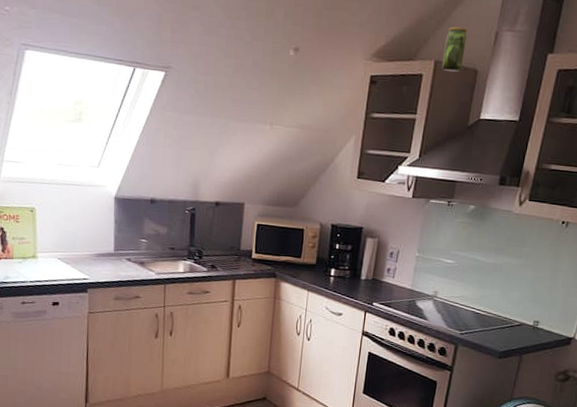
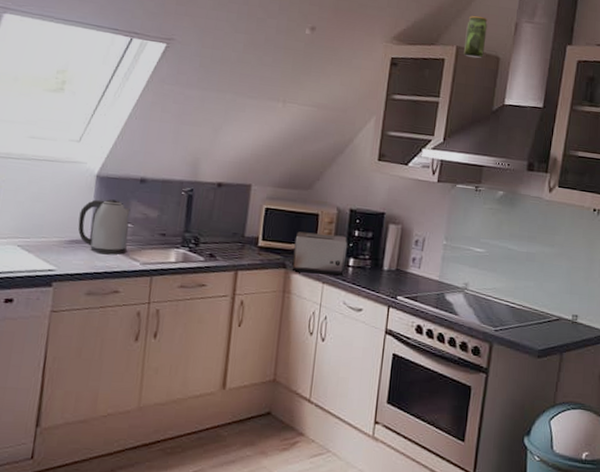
kettle: none [103,218,144,266] -> present [77,199,131,255]
toaster: none [280,245,332,285] -> present [291,231,350,276]

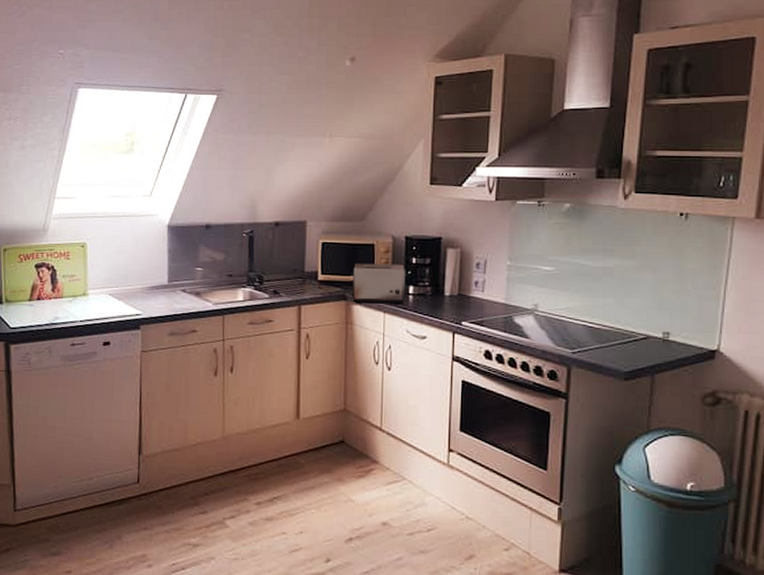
kettle: present [77,199,131,255] -> none [156,246,200,298]
jar: present [463,15,488,58] -> none [513,18,538,64]

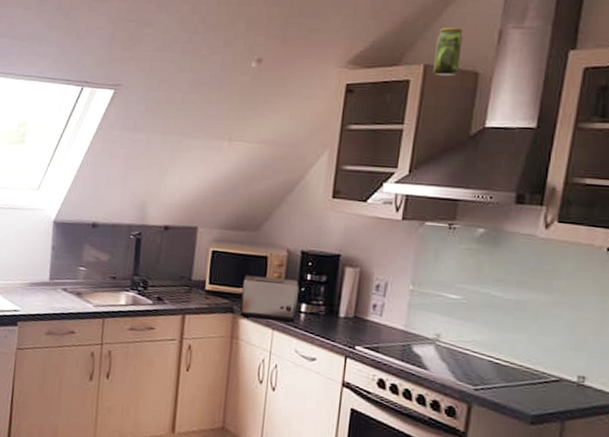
jar: none [513,18,538,64] -> present [432,27,463,77]

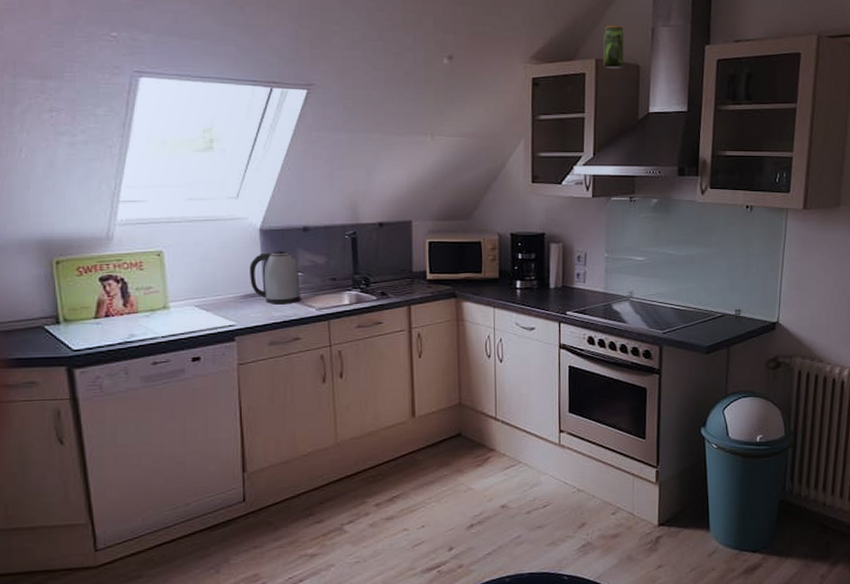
kettle: none [38,244,84,297] -> present [250,251,300,305]
toaster: present [239,275,302,323] -> none [461,260,515,300]

